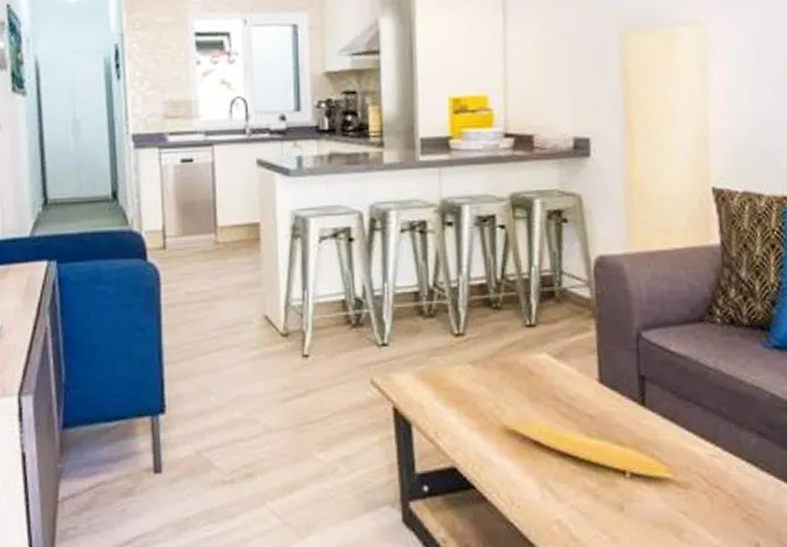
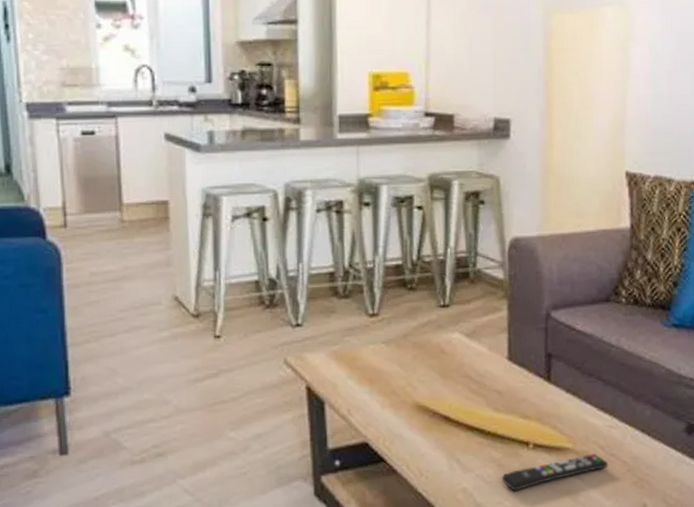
remote control: none [597,485,714,524] -> present [501,453,608,491]

